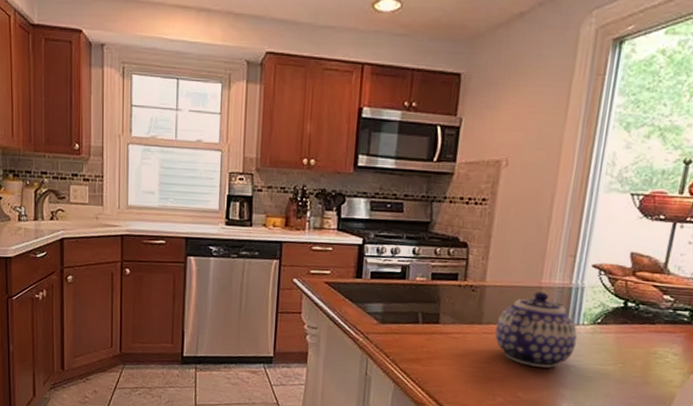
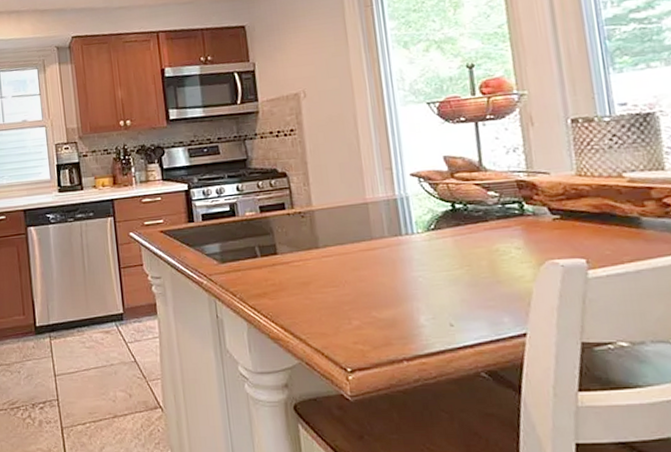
teapot: present [495,291,577,368] -> none [333,207,417,283]

